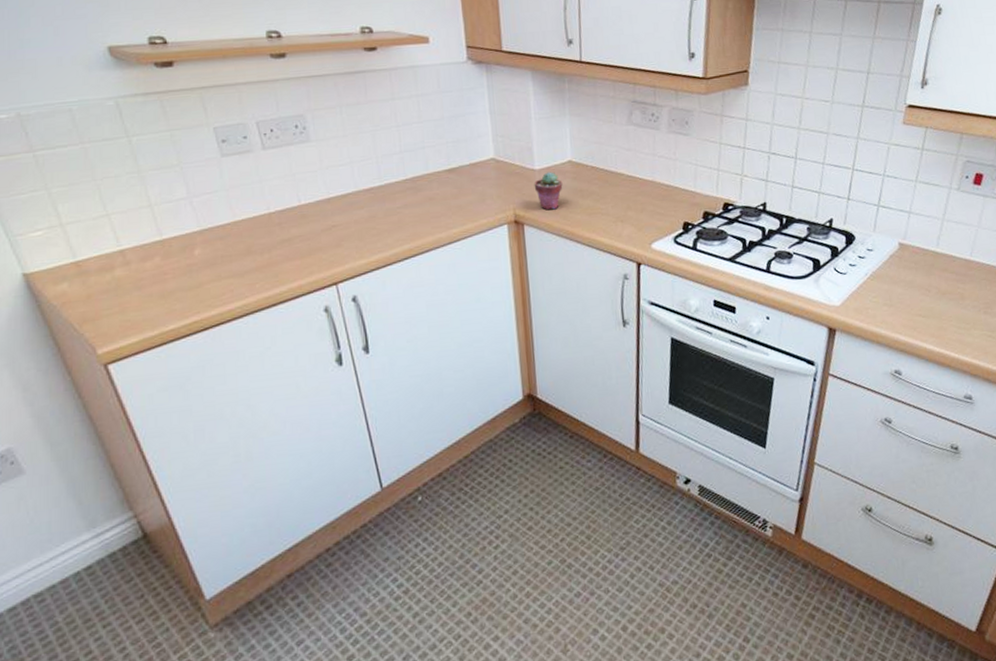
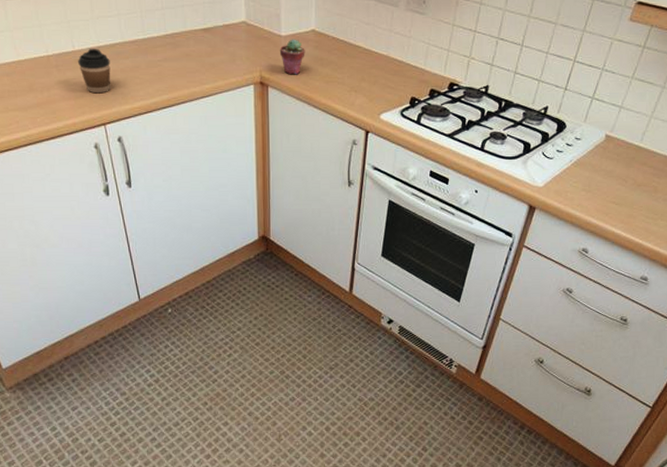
coffee cup: none [305,201,344,250] -> present [78,49,111,94]

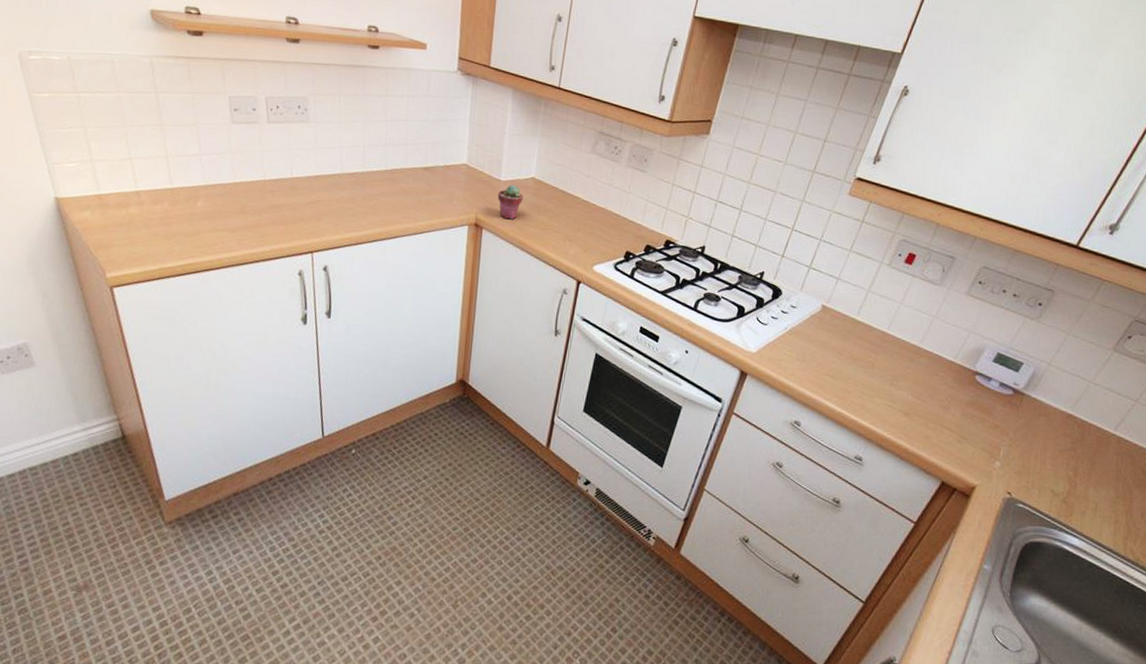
coffee cup: present [78,49,111,94] -> none [294,177,327,222]

